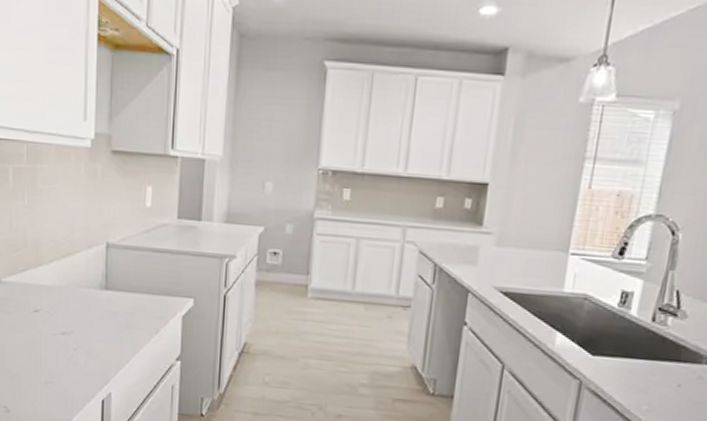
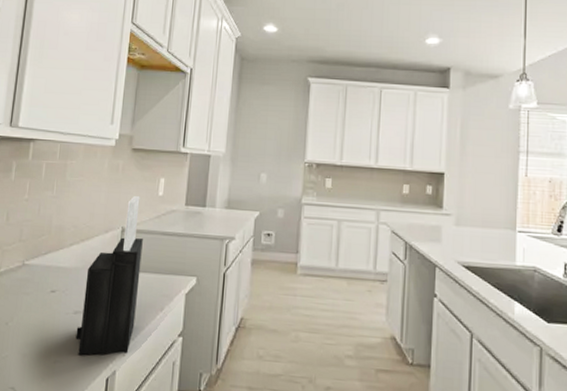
knife block: none [66,207,131,377] -> present [75,196,143,356]

